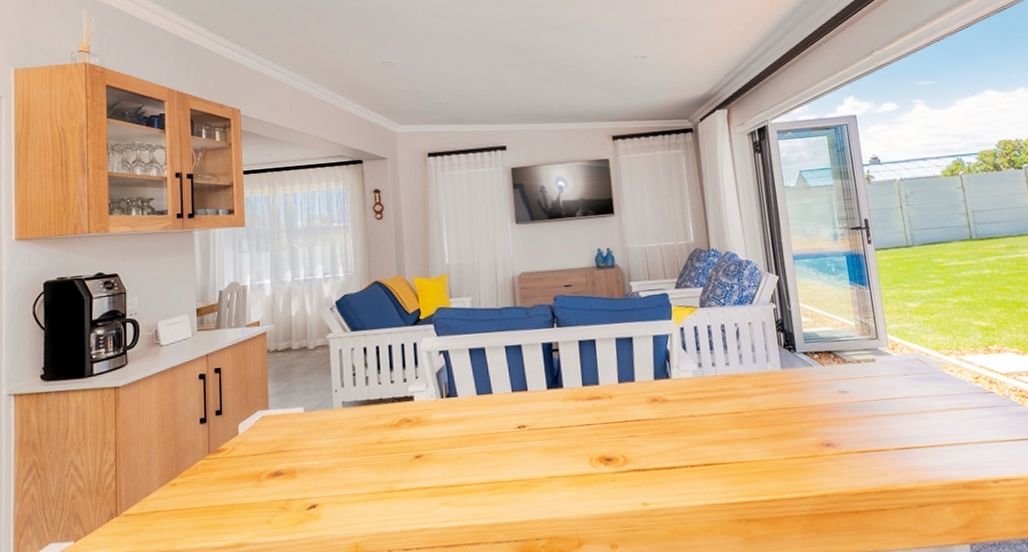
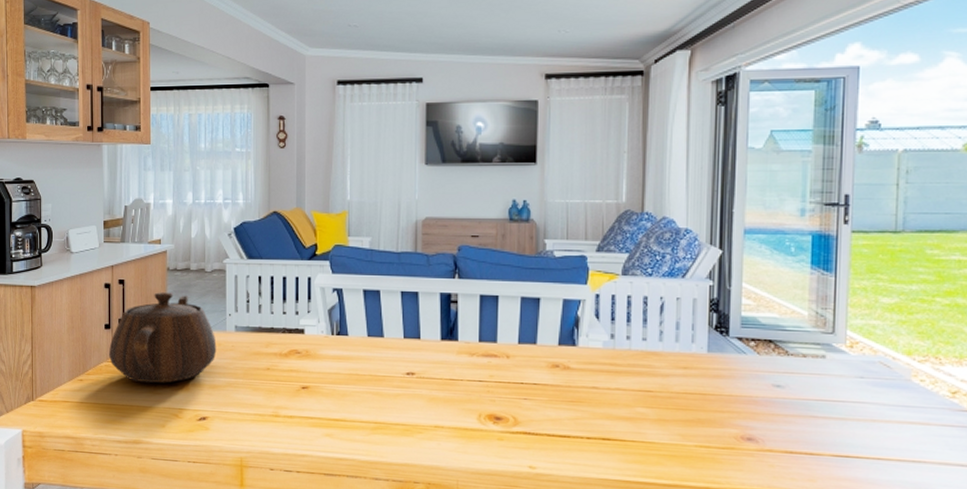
teapot: none [206,375,324,477] -> present [109,292,217,383]

